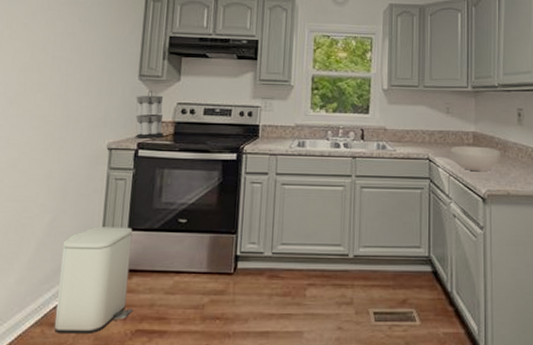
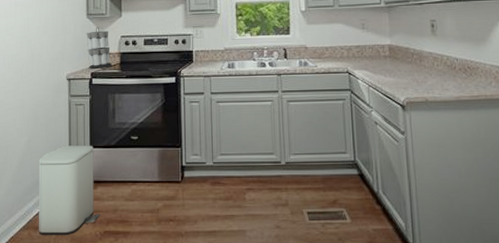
bowl: present [450,145,502,172] -> none [368,57,418,82]

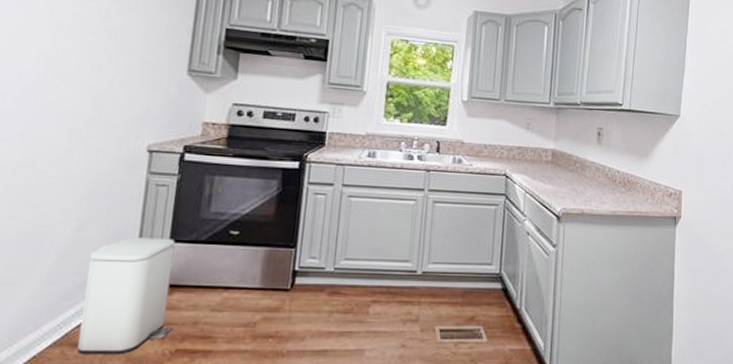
spice rack: present [87,26,112,69] -> none [182,87,216,142]

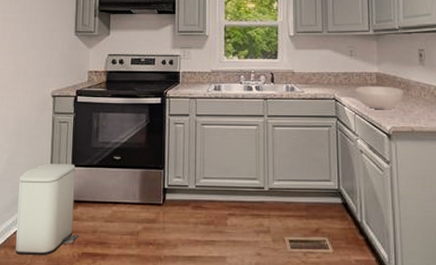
bowl: none [528,162,579,190] -> present [355,86,405,110]

